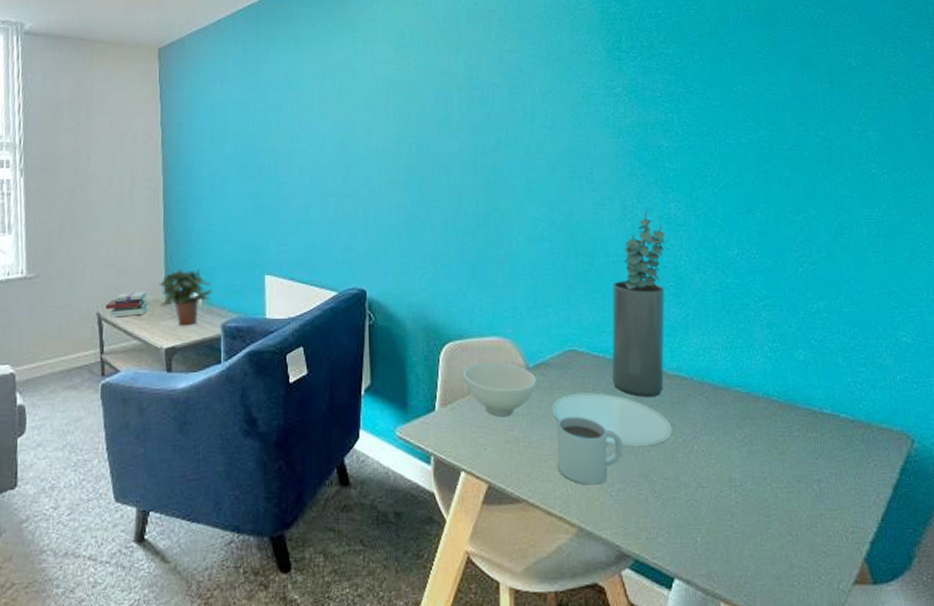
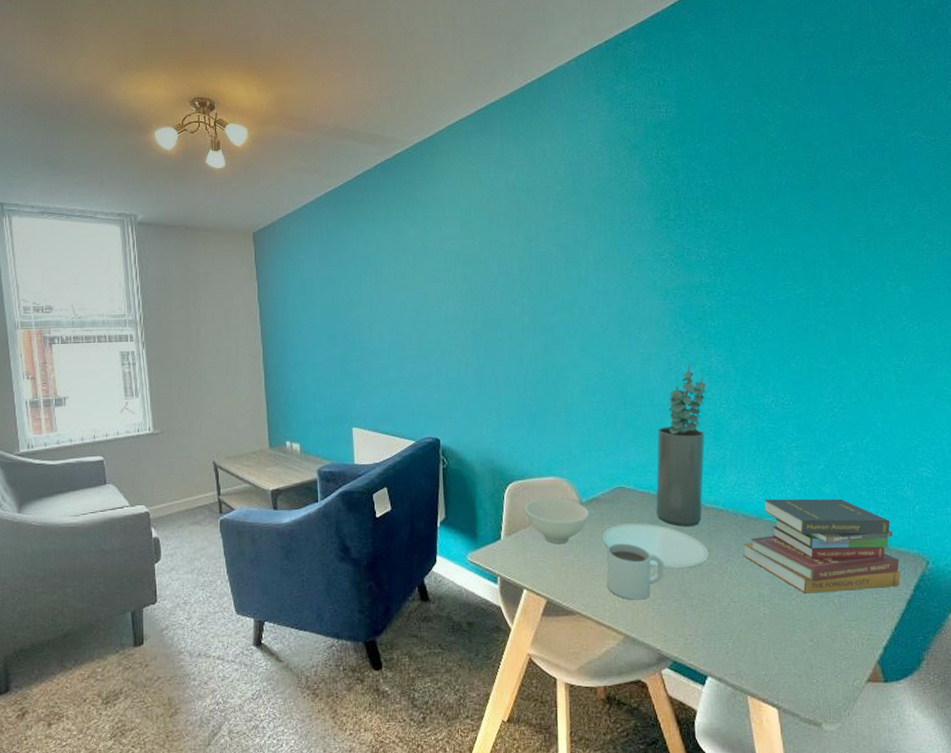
books: present [105,291,149,318] -> none [220,442,256,465]
potted plant: present [159,268,212,327] -> none [263,423,308,472]
books: none [710,365,885,478] -> present [743,498,901,594]

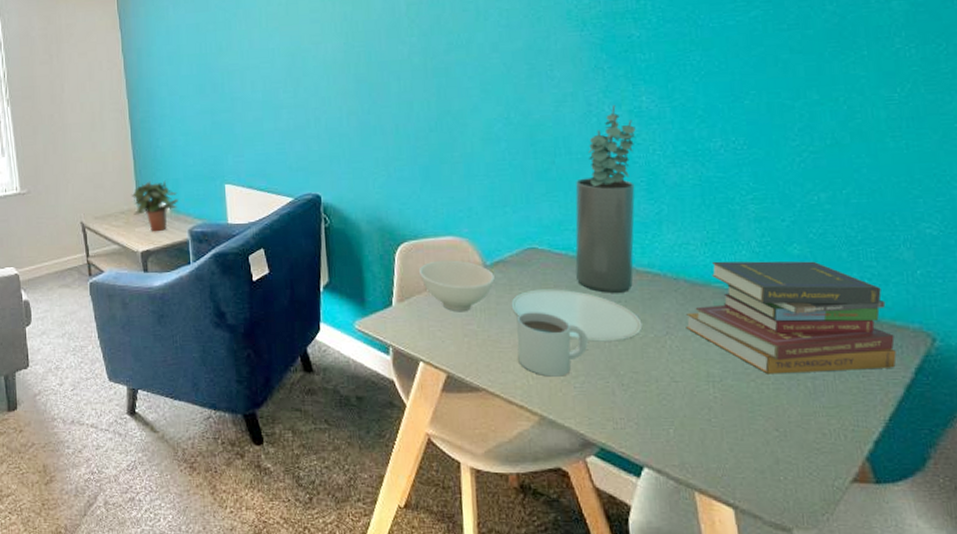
potted plant: none [263,423,308,472] -> present [131,180,178,232]

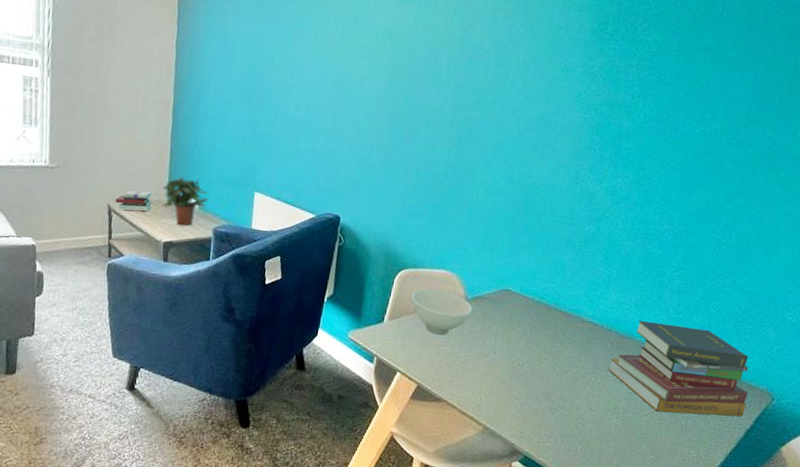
books: none [87,201,125,226] -> present [115,190,153,213]
plate: present [511,289,643,342] -> none [480,324,577,374]
mug: present [517,312,588,377] -> none [476,341,534,397]
vase: present [575,105,636,293] -> none [536,181,608,336]

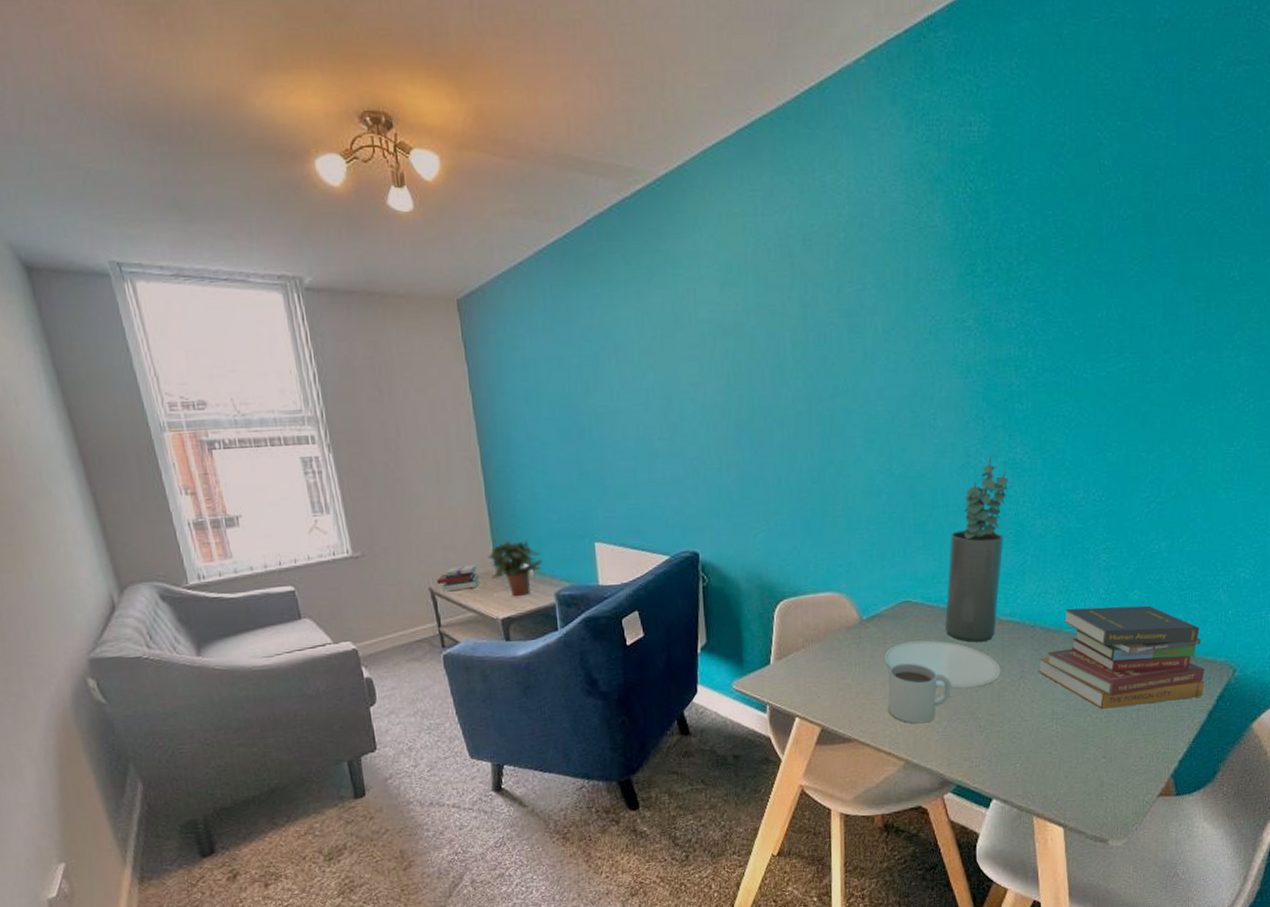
bowl: present [411,289,473,335] -> none [797,616,870,667]
mug: none [476,341,534,397] -> present [888,663,952,724]
plate: none [480,324,577,374] -> present [884,640,1001,689]
vase: none [536,181,608,336] -> present [945,457,1009,642]

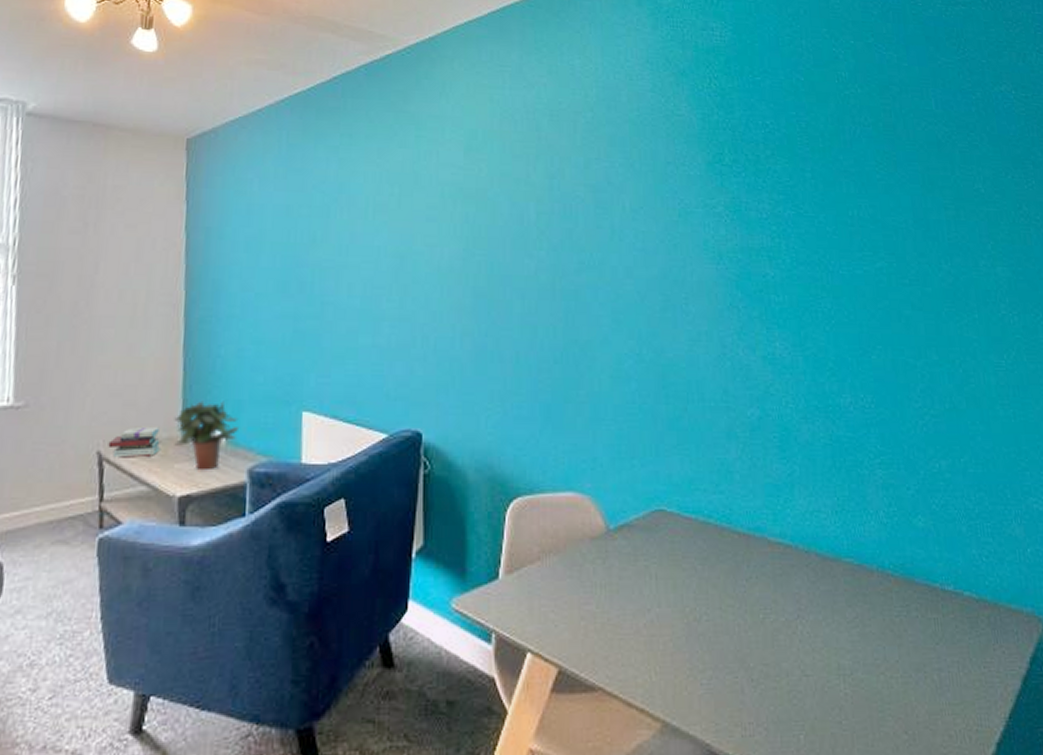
plate: present [884,640,1001,689] -> none [635,561,774,627]
mug: present [888,663,952,724] -> none [640,589,717,671]
vase: present [945,457,1009,642] -> none [705,349,769,567]
books: present [1038,605,1205,709] -> none [817,532,1013,665]

